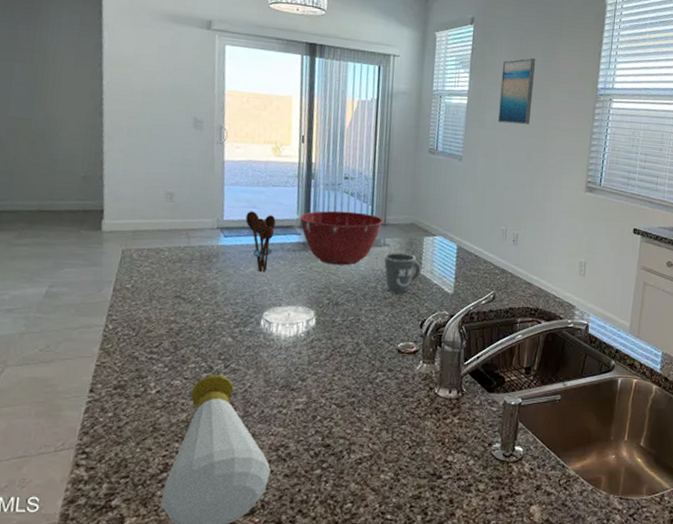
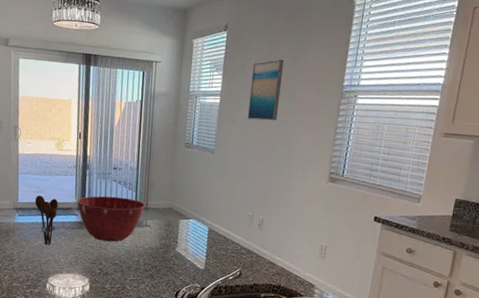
mug: present [384,253,421,294] -> none [145,232,177,268]

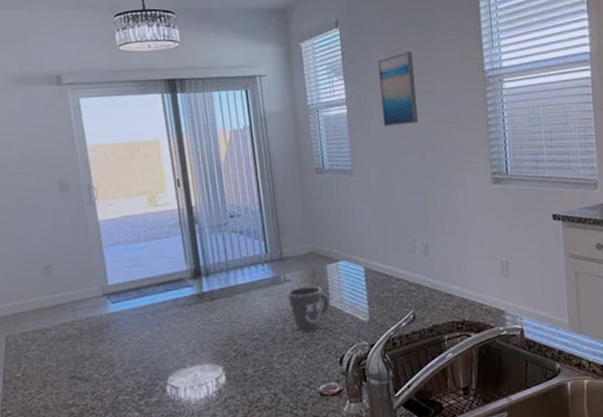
utensil holder: present [35,195,59,246] -> none [131,270,166,335]
mixing bowl: present [77,196,146,242] -> none [188,250,280,313]
mug: none [145,232,177,268] -> present [287,286,330,333]

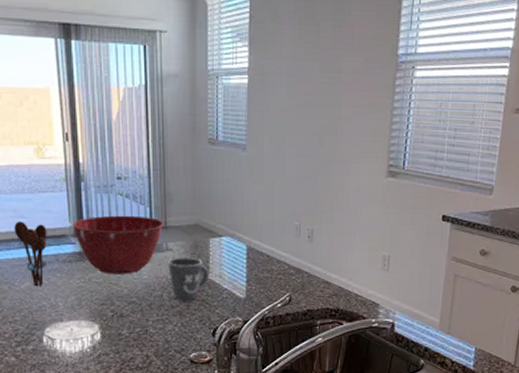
utensil holder: none [131,270,166,335] -> present [14,221,47,287]
mixing bowl: none [188,250,280,313] -> present [72,215,164,274]
wall art: present [377,51,418,127] -> none [285,23,325,104]

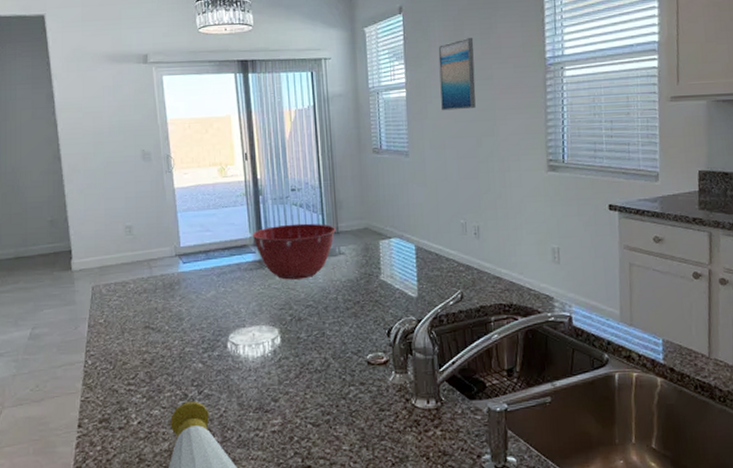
utensil holder: present [14,221,47,287] -> none [201,235,230,295]
mug: present [168,258,209,302] -> none [341,260,381,303]
wall art: none [285,23,325,104] -> present [438,38,476,111]

